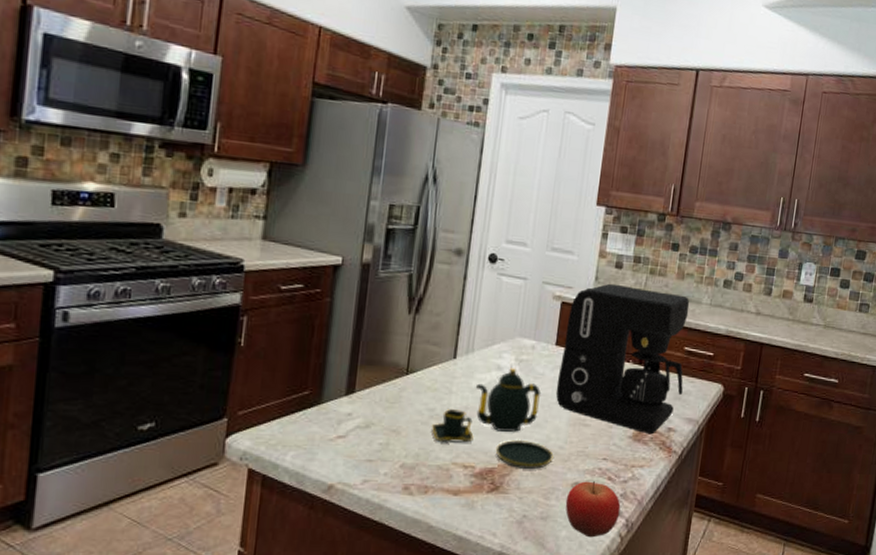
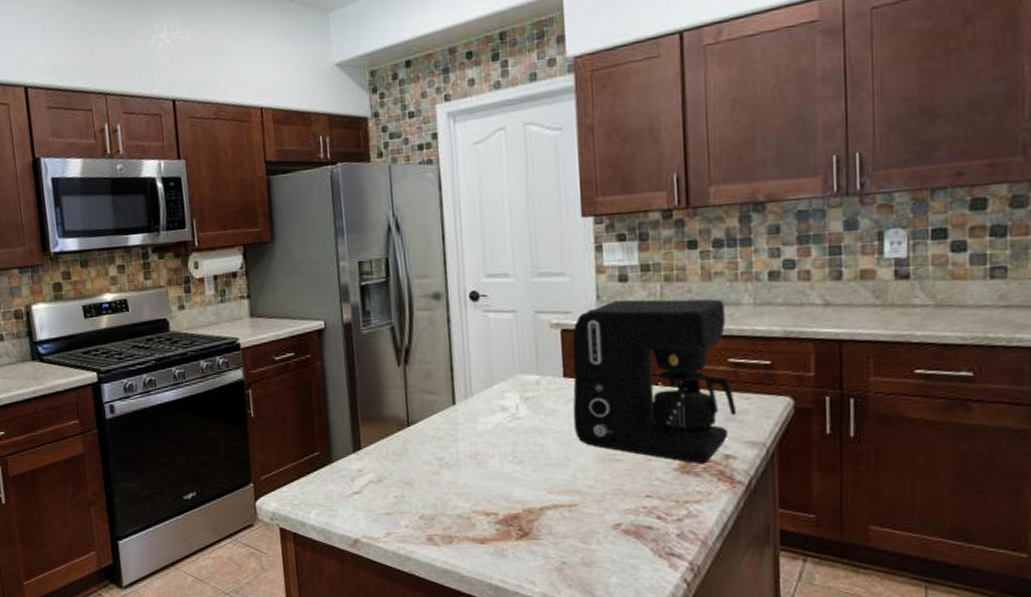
teapot: present [431,368,554,469] -> none [443,407,585,512]
fruit: present [565,481,621,538] -> none [609,521,680,584]

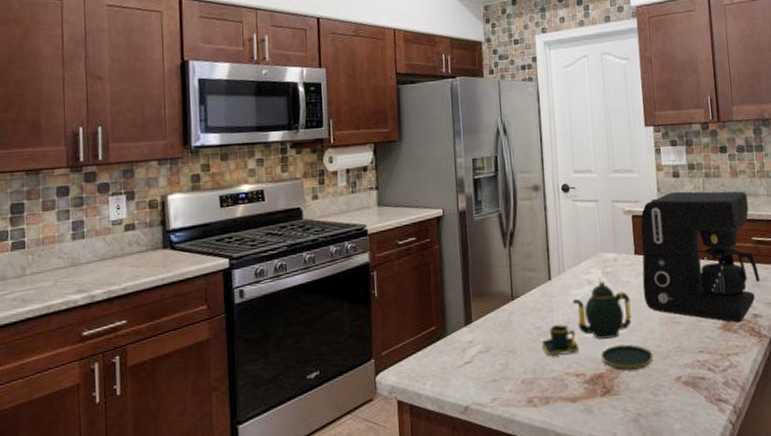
teapot: none [443,407,585,512] -> present [541,280,654,371]

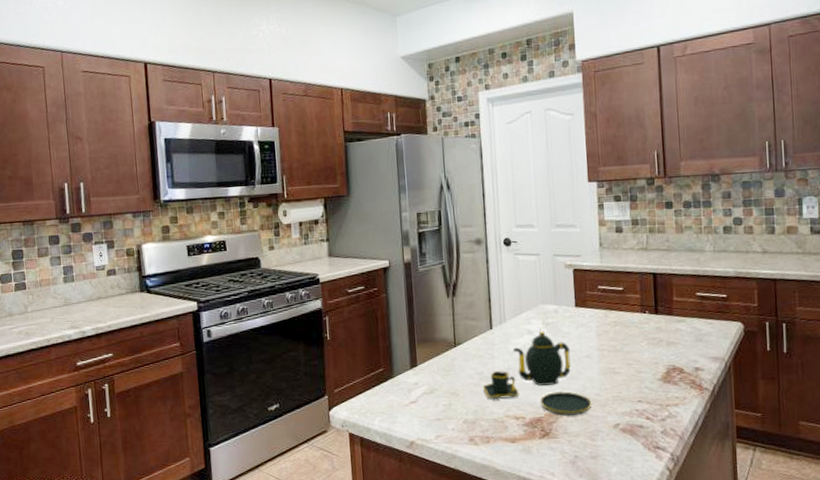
coffee maker: present [640,191,760,323] -> none [581,246,702,376]

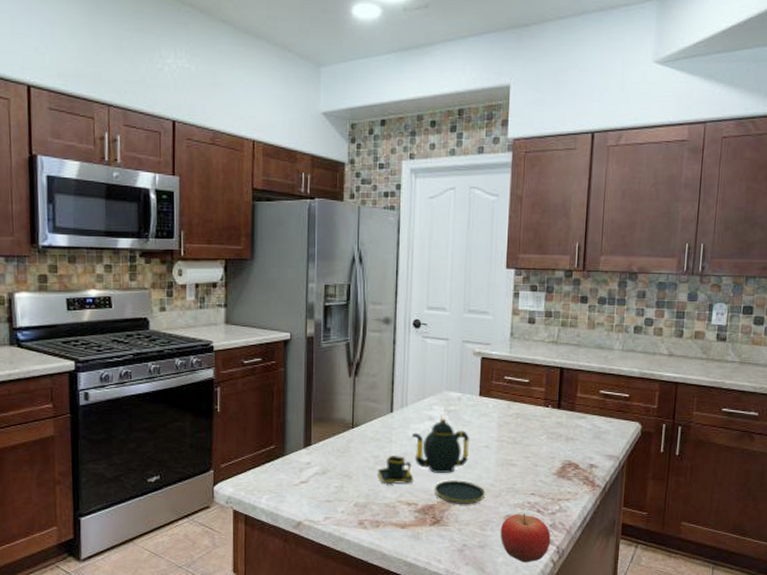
fruit: none [610,422,664,472] -> present [500,514,551,563]

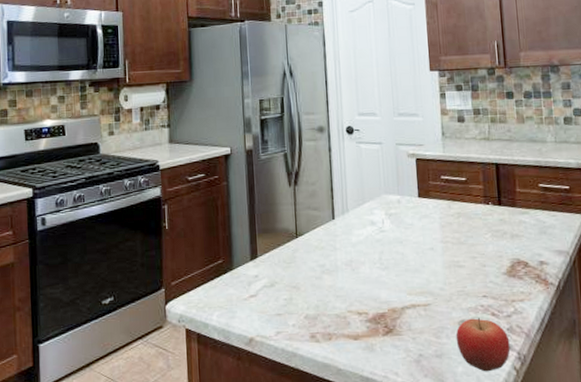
teapot: present [377,418,486,504] -> none [324,222,436,311]

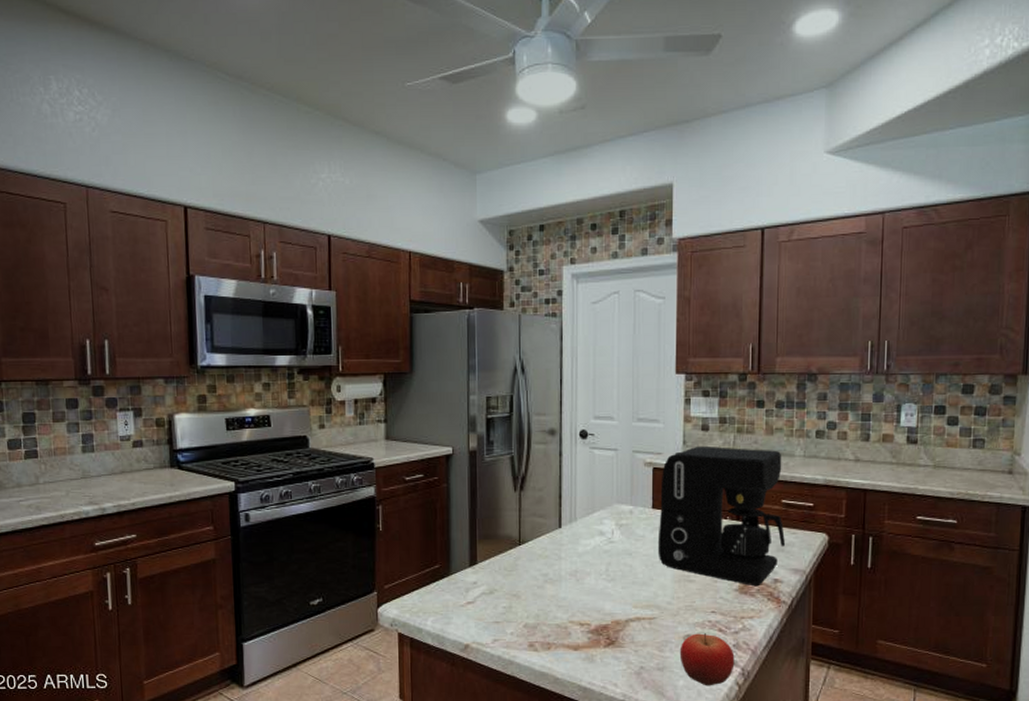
coffee maker: none [424,136,546,269] -> present [657,445,785,587]

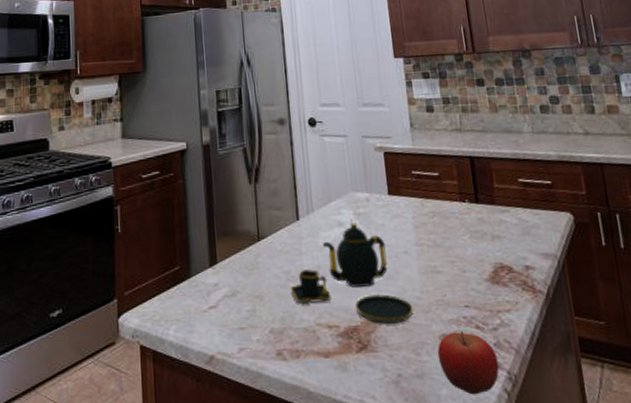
teapot: none [546,533,662,624] -> present [289,222,414,324]
coffee maker: present [657,445,785,587] -> none [393,127,530,275]

